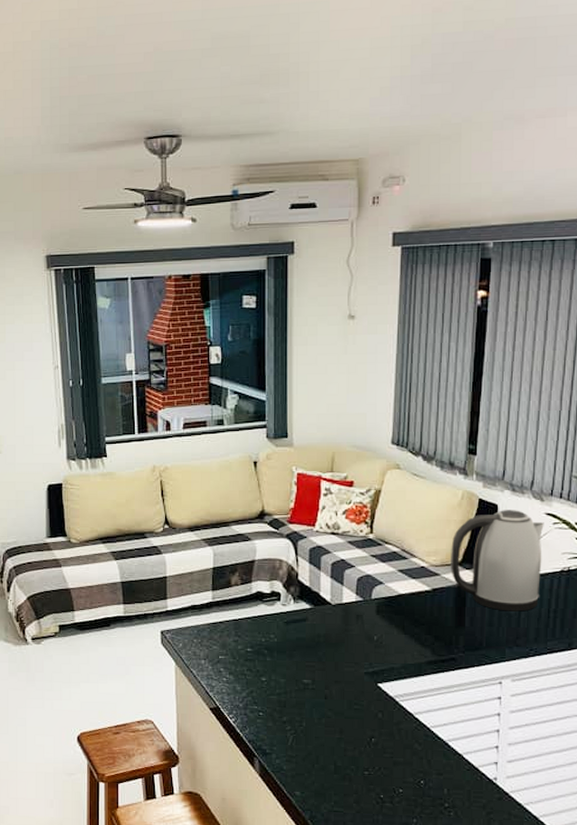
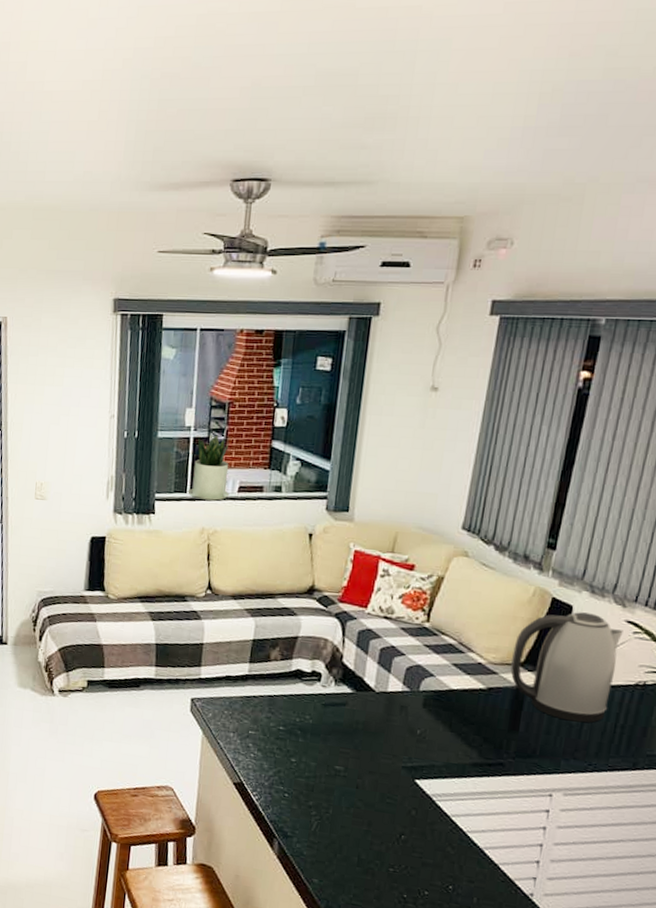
planter: none [136,376,176,439] -> present [188,435,230,501]

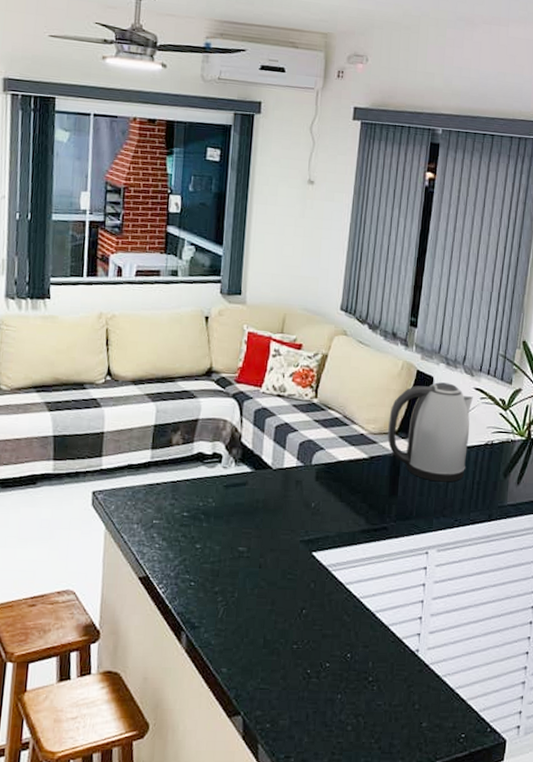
planter: present [188,435,230,501] -> none [84,219,127,285]

